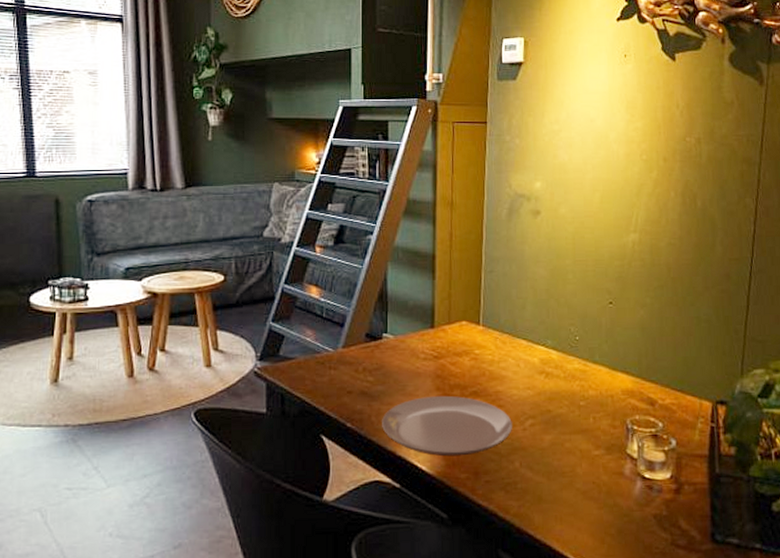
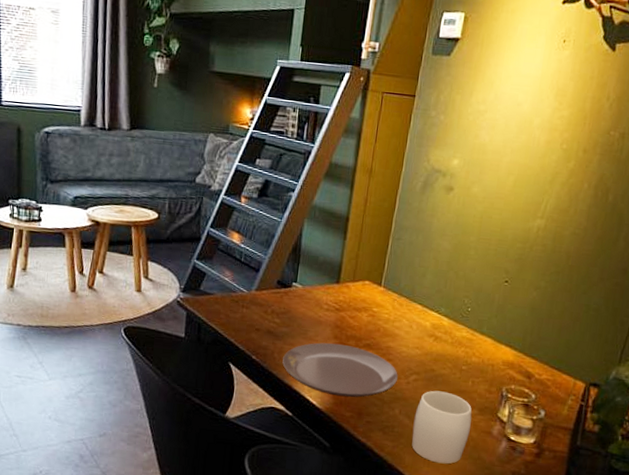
mug: none [537,433,600,518] -> present [412,390,472,464]

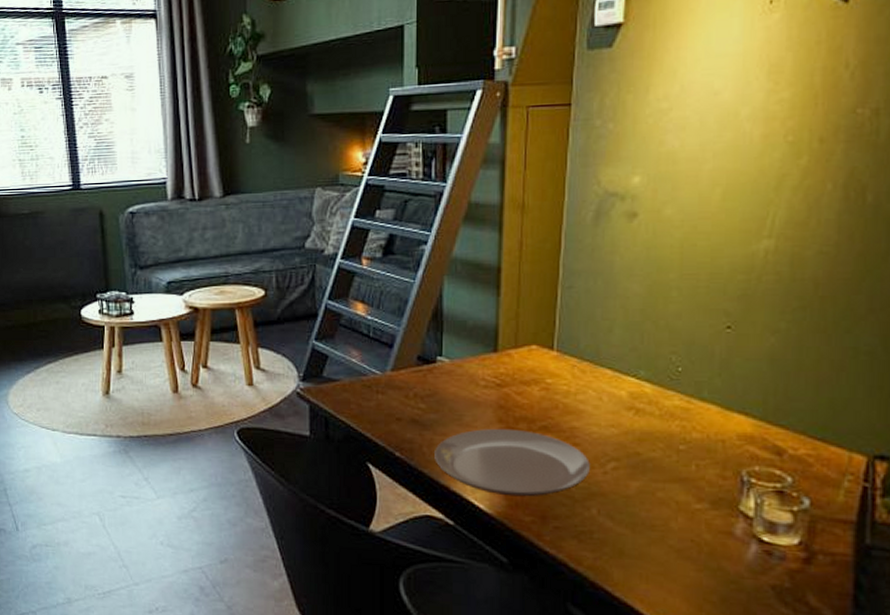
mug: present [412,390,472,464] -> none [619,480,702,579]

